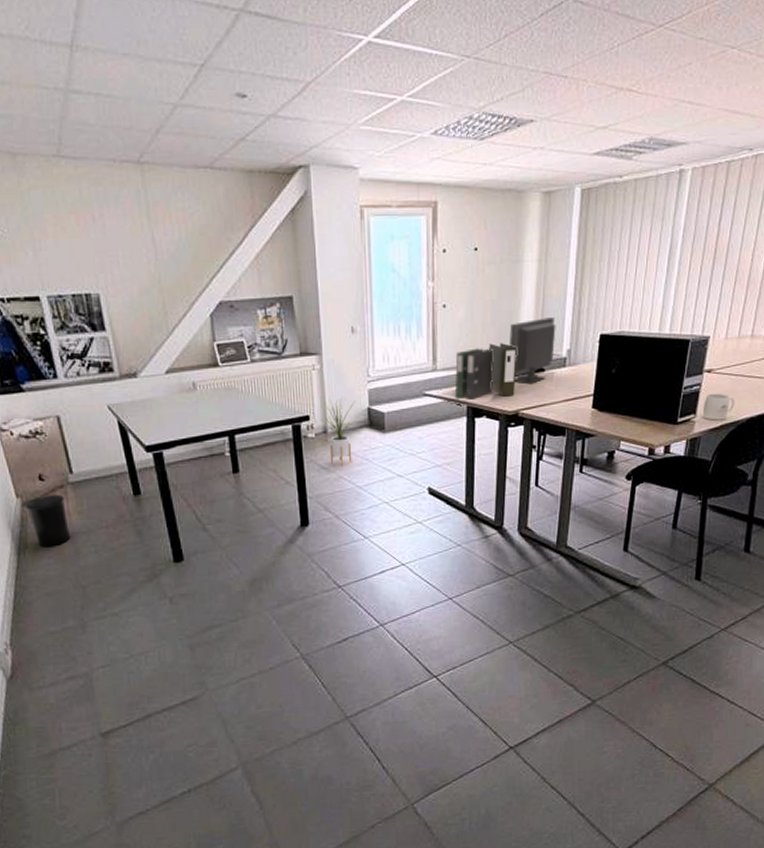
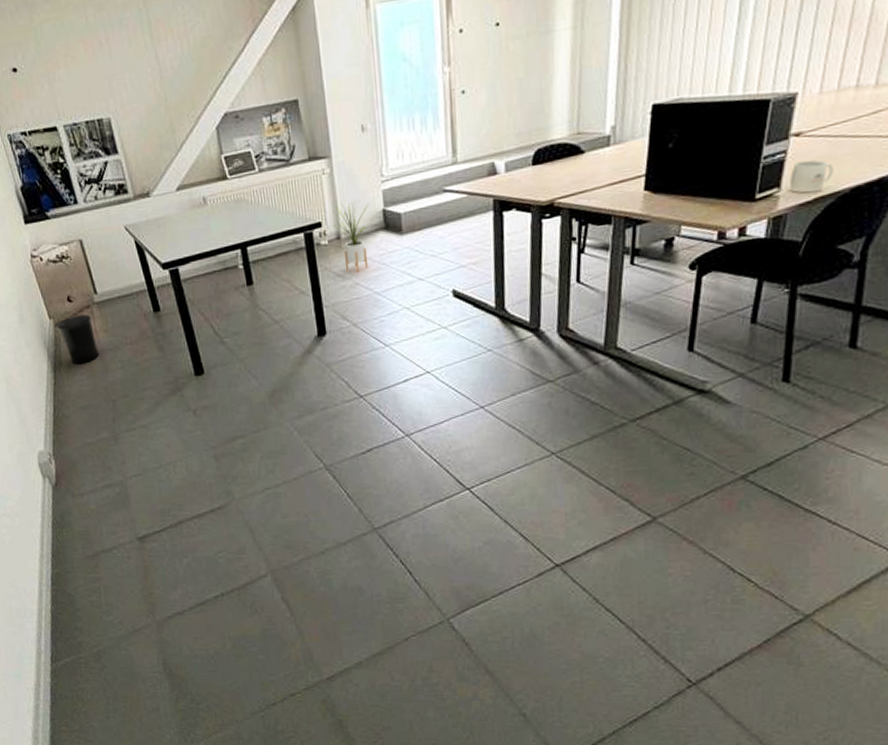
binder: present [454,348,494,399] -> none [478,134,523,192]
binder: present [489,343,517,397] -> none [517,126,550,186]
computer monitor: present [509,317,556,385] -> none [540,91,597,170]

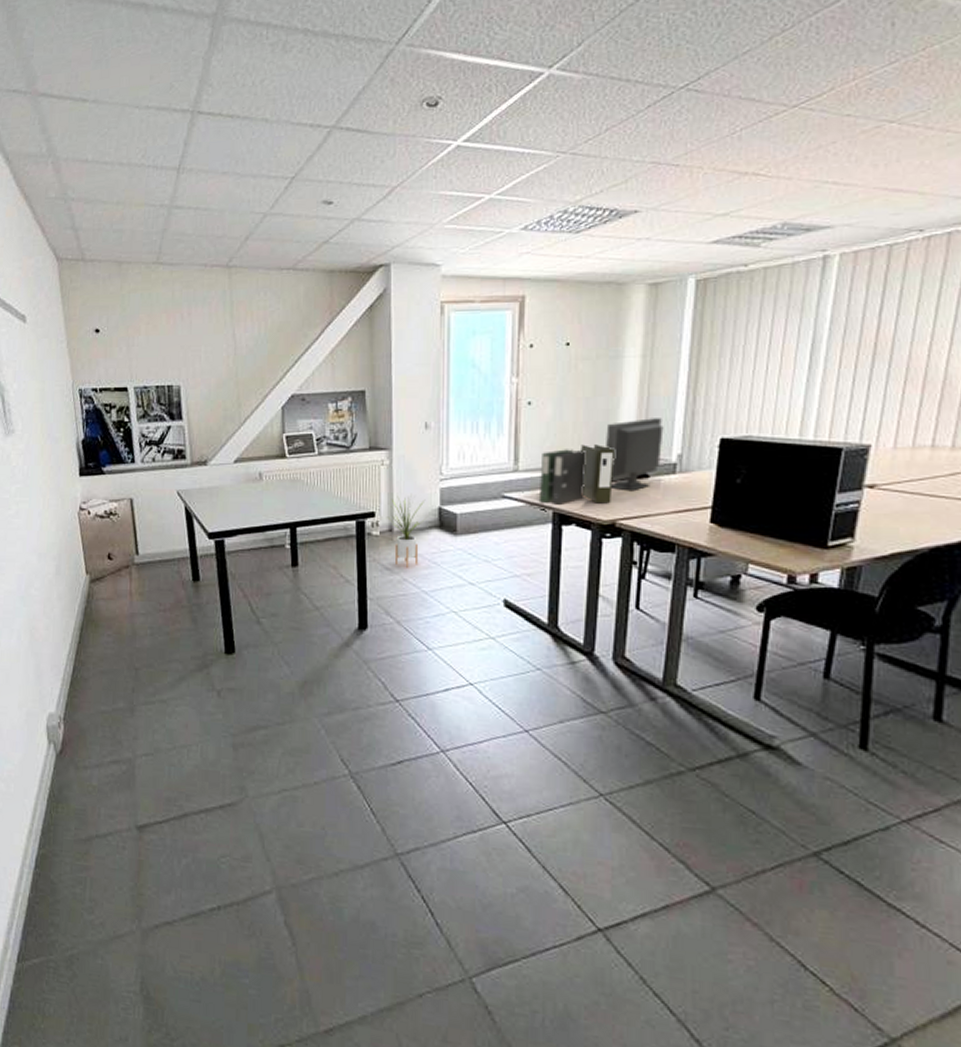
waste bin: present [57,314,100,365] -> none [92,573,131,626]
binder: none [478,134,523,192] -> present [538,449,586,505]
binder: none [517,126,550,186] -> present [581,444,615,504]
computer monitor: none [540,91,597,170] -> present [606,418,664,492]
mug: present [789,160,834,194] -> none [863,513,911,548]

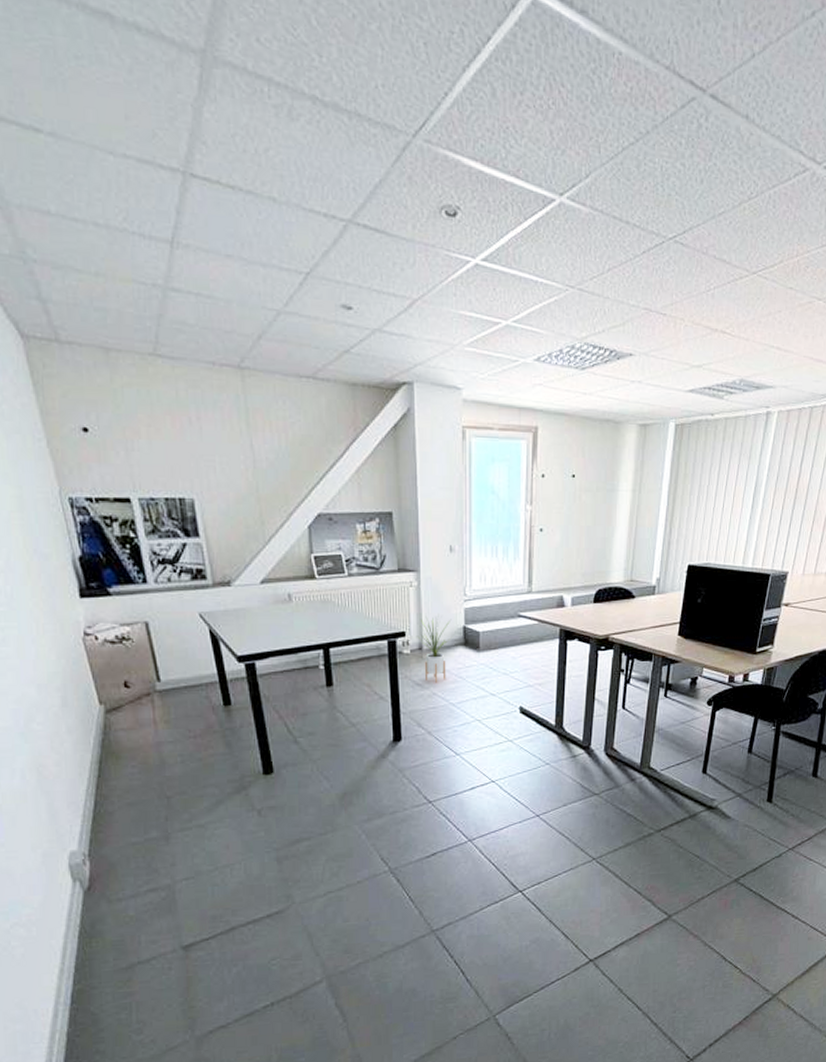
binder: present [538,449,586,505] -> none [548,573,587,622]
binder: present [581,444,615,504] -> none [583,569,609,621]
computer monitor: present [606,418,664,492] -> none [603,546,647,610]

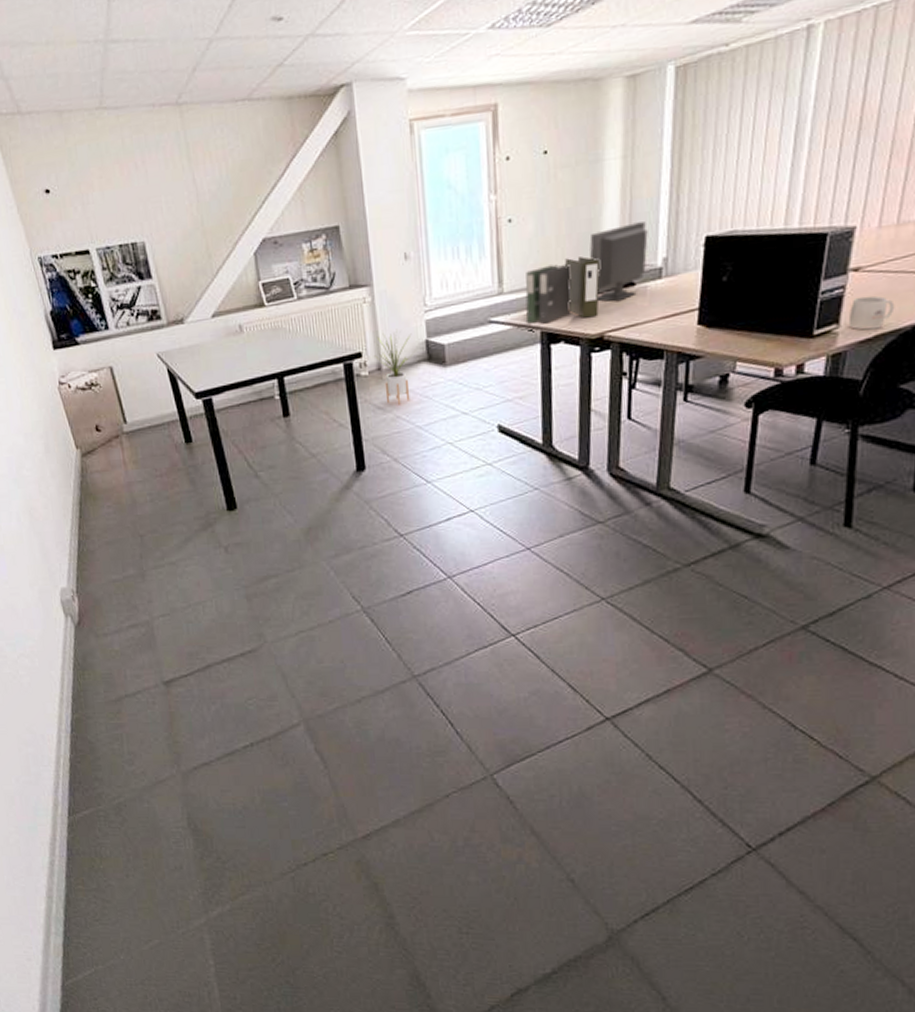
binder: none [548,573,587,622] -> present [525,264,572,324]
binder: none [583,569,609,621] -> present [565,256,600,318]
computer monitor: none [603,546,647,610] -> present [589,222,648,303]
mug: none [779,626,809,652] -> present [848,296,895,331]

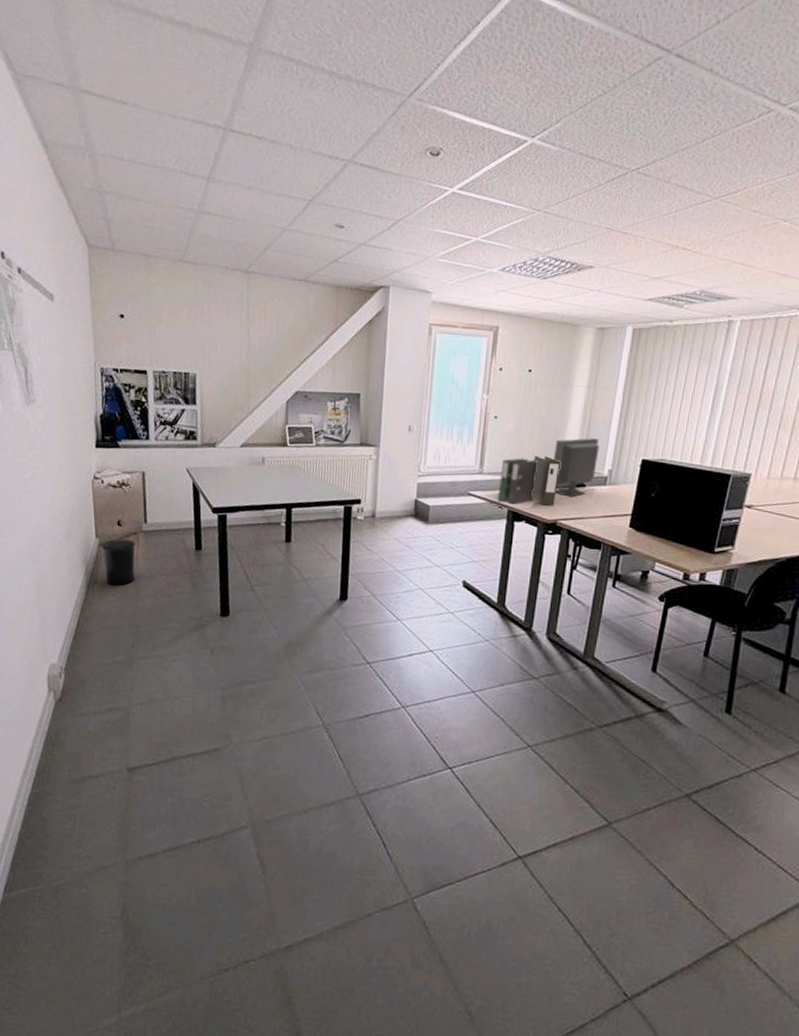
waste bin: none [84,444,128,497] -> present [101,539,136,586]
house plant: present [375,330,415,405] -> none [371,487,405,549]
mug: present [848,296,895,331] -> none [740,528,775,556]

